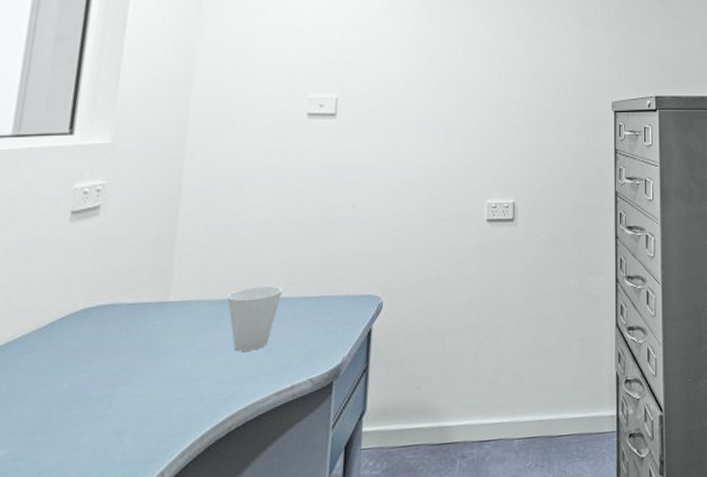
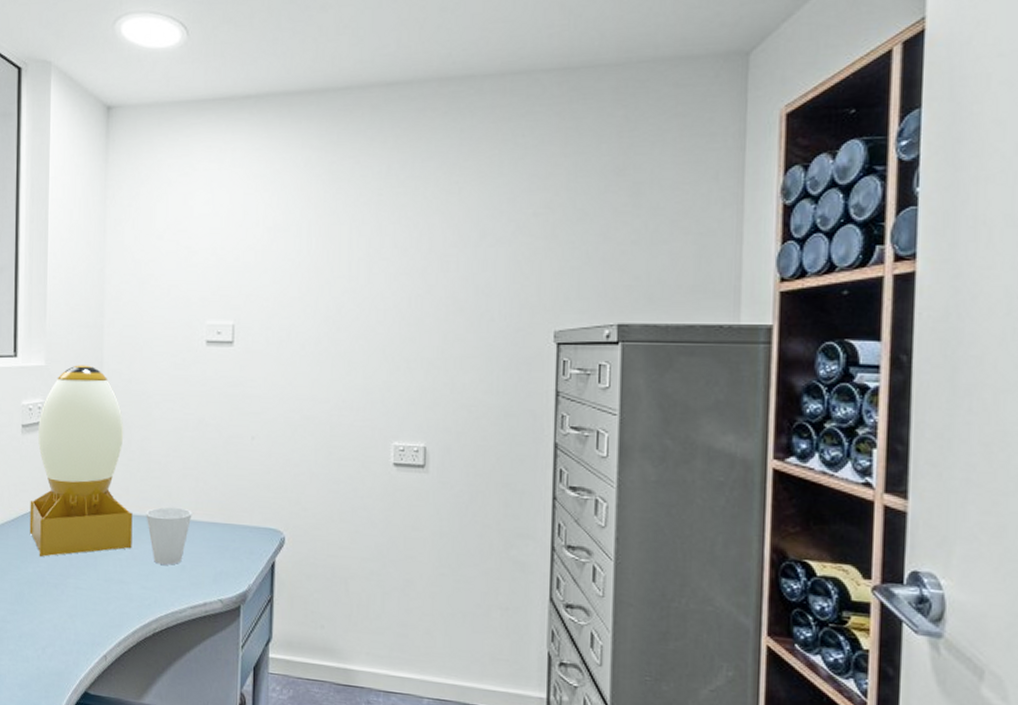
desk lamp: none [68,141,211,367] -> present [29,365,133,558]

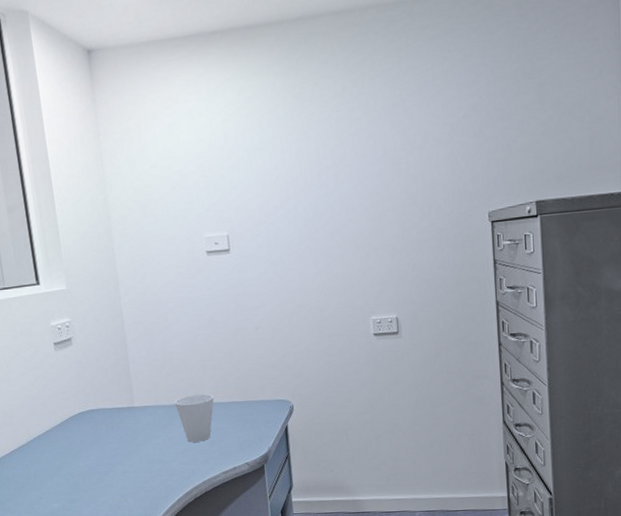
desk lamp: present [29,365,133,558] -> none [68,284,167,452]

